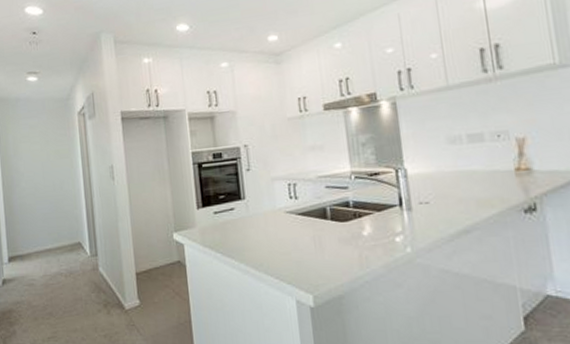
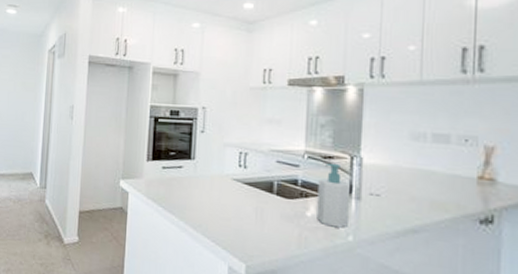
soap bottle: none [369,178,404,242] -> present [317,163,350,228]

